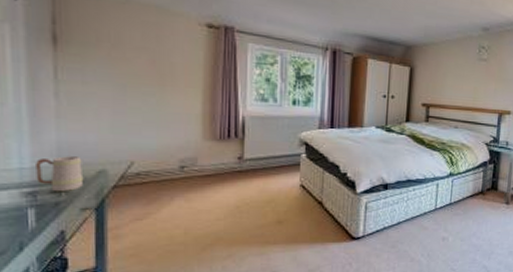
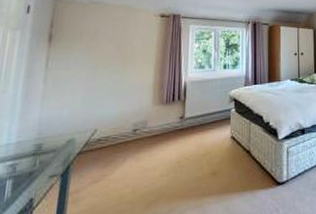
mug: present [36,156,84,192] -> none [18,129,57,163]

